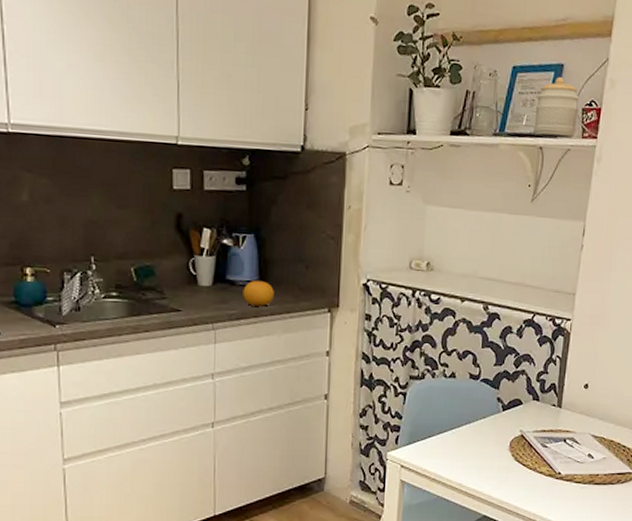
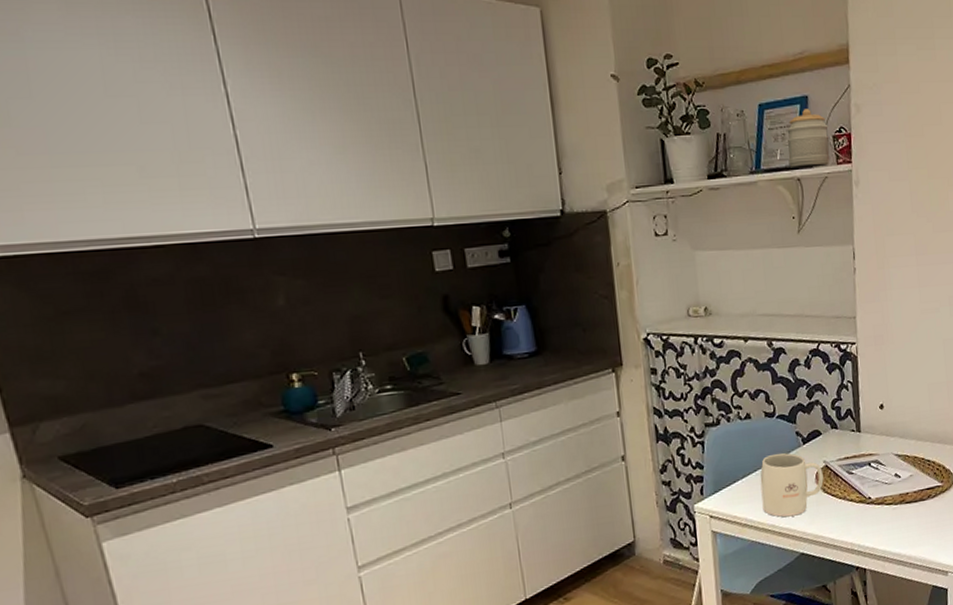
fruit: present [243,281,274,306] -> none [522,351,555,378]
mug: none [453,415,518,479] -> present [760,453,824,518]

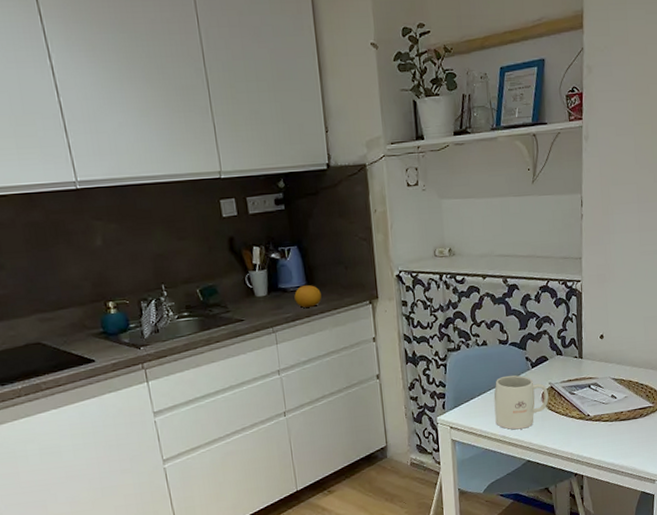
fruit: none [522,351,555,378] -> present [294,285,322,308]
jar: present [787,109,830,168] -> none [525,71,563,125]

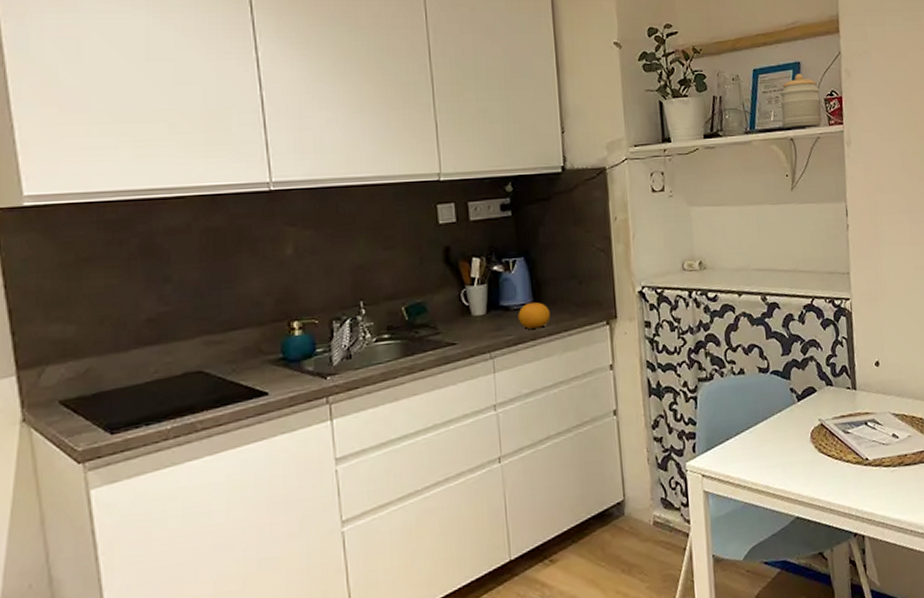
mug: present [493,375,549,430] -> none [753,410,819,478]
jar: none [525,71,563,125] -> present [780,74,822,129]

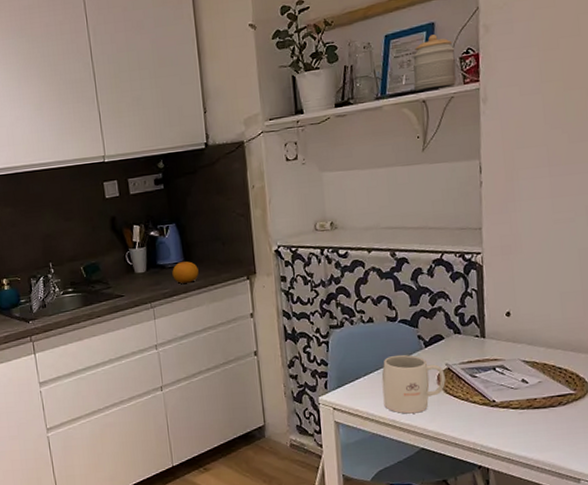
mug: none [753,410,819,478] -> present [381,354,446,414]

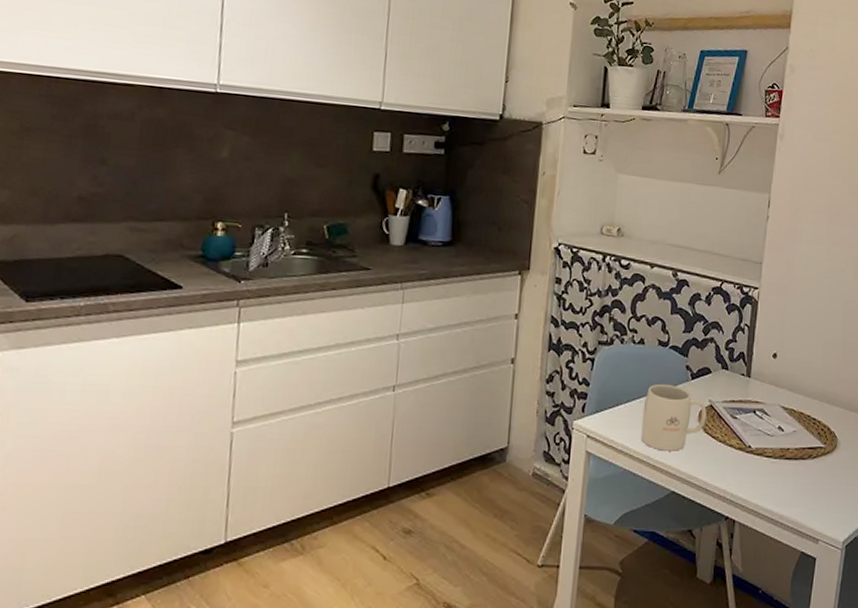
fruit: present [172,261,199,284] -> none [434,241,466,267]
jar: present [413,34,457,92] -> none [720,62,762,117]

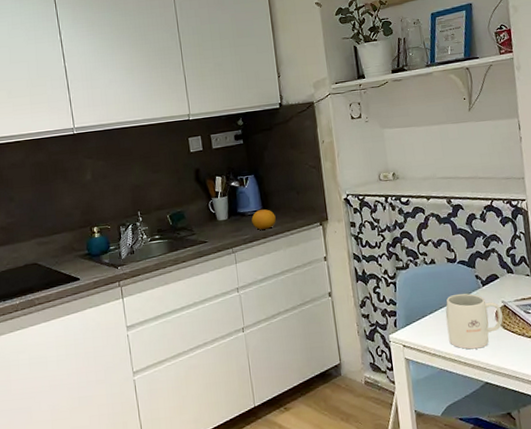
fruit: none [434,241,466,267] -> present [251,209,276,230]

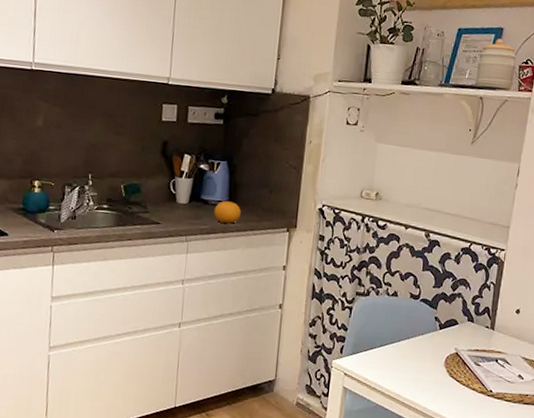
mug: present [445,293,503,350] -> none [392,331,453,391]
jar: none [455,13,494,60] -> present [475,39,517,91]

